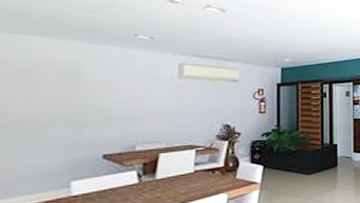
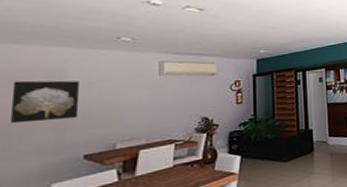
wall art: none [24,74,96,118] -> present [10,80,80,124]

